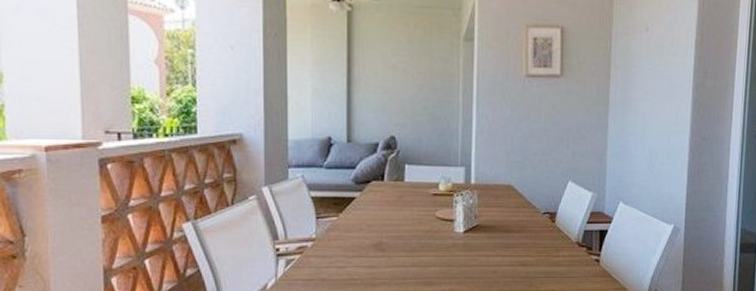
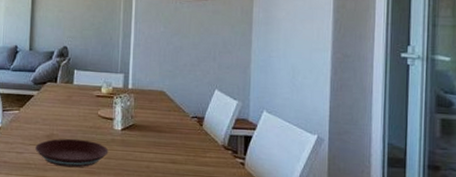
plate: none [360,246,449,280] -> present [35,138,109,168]

